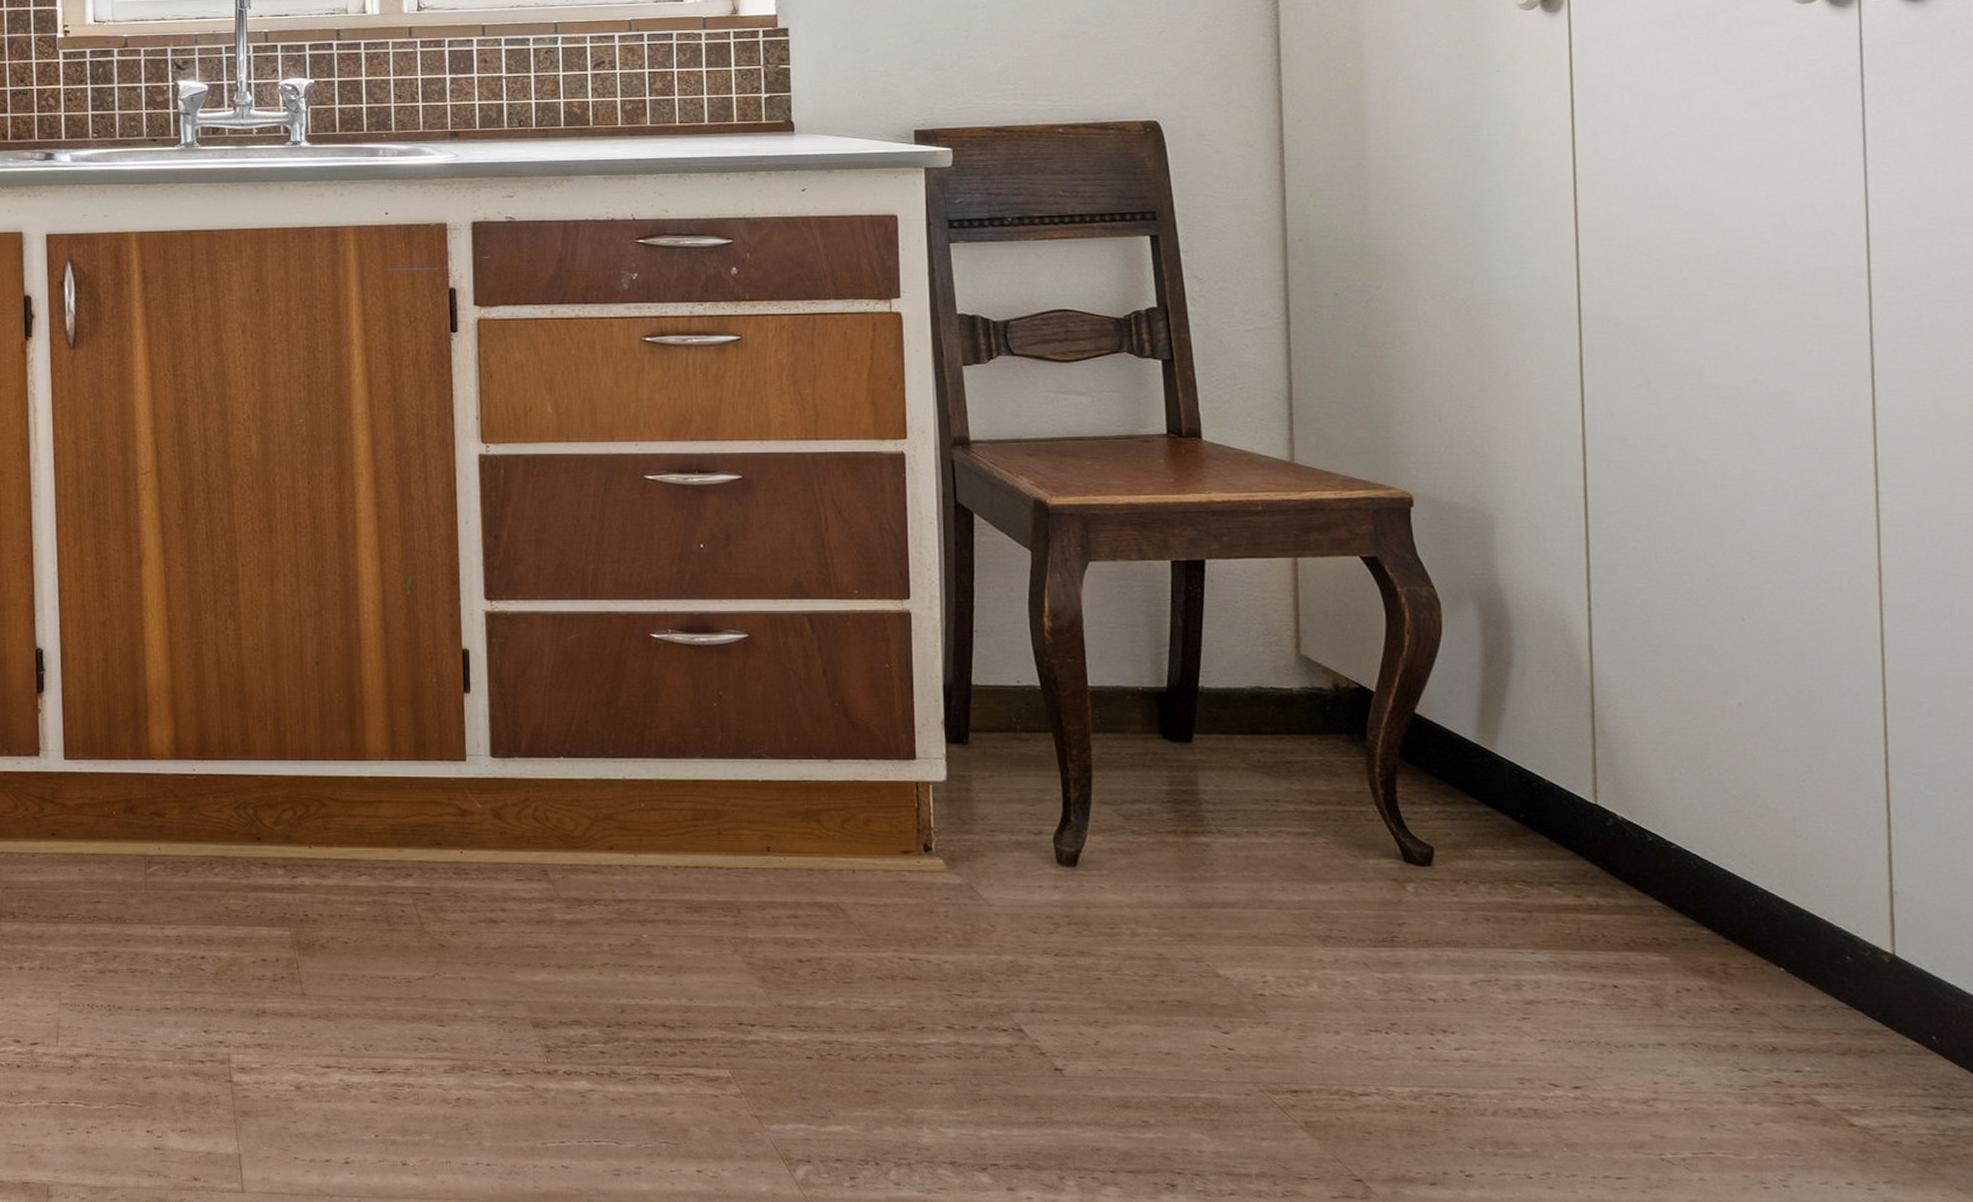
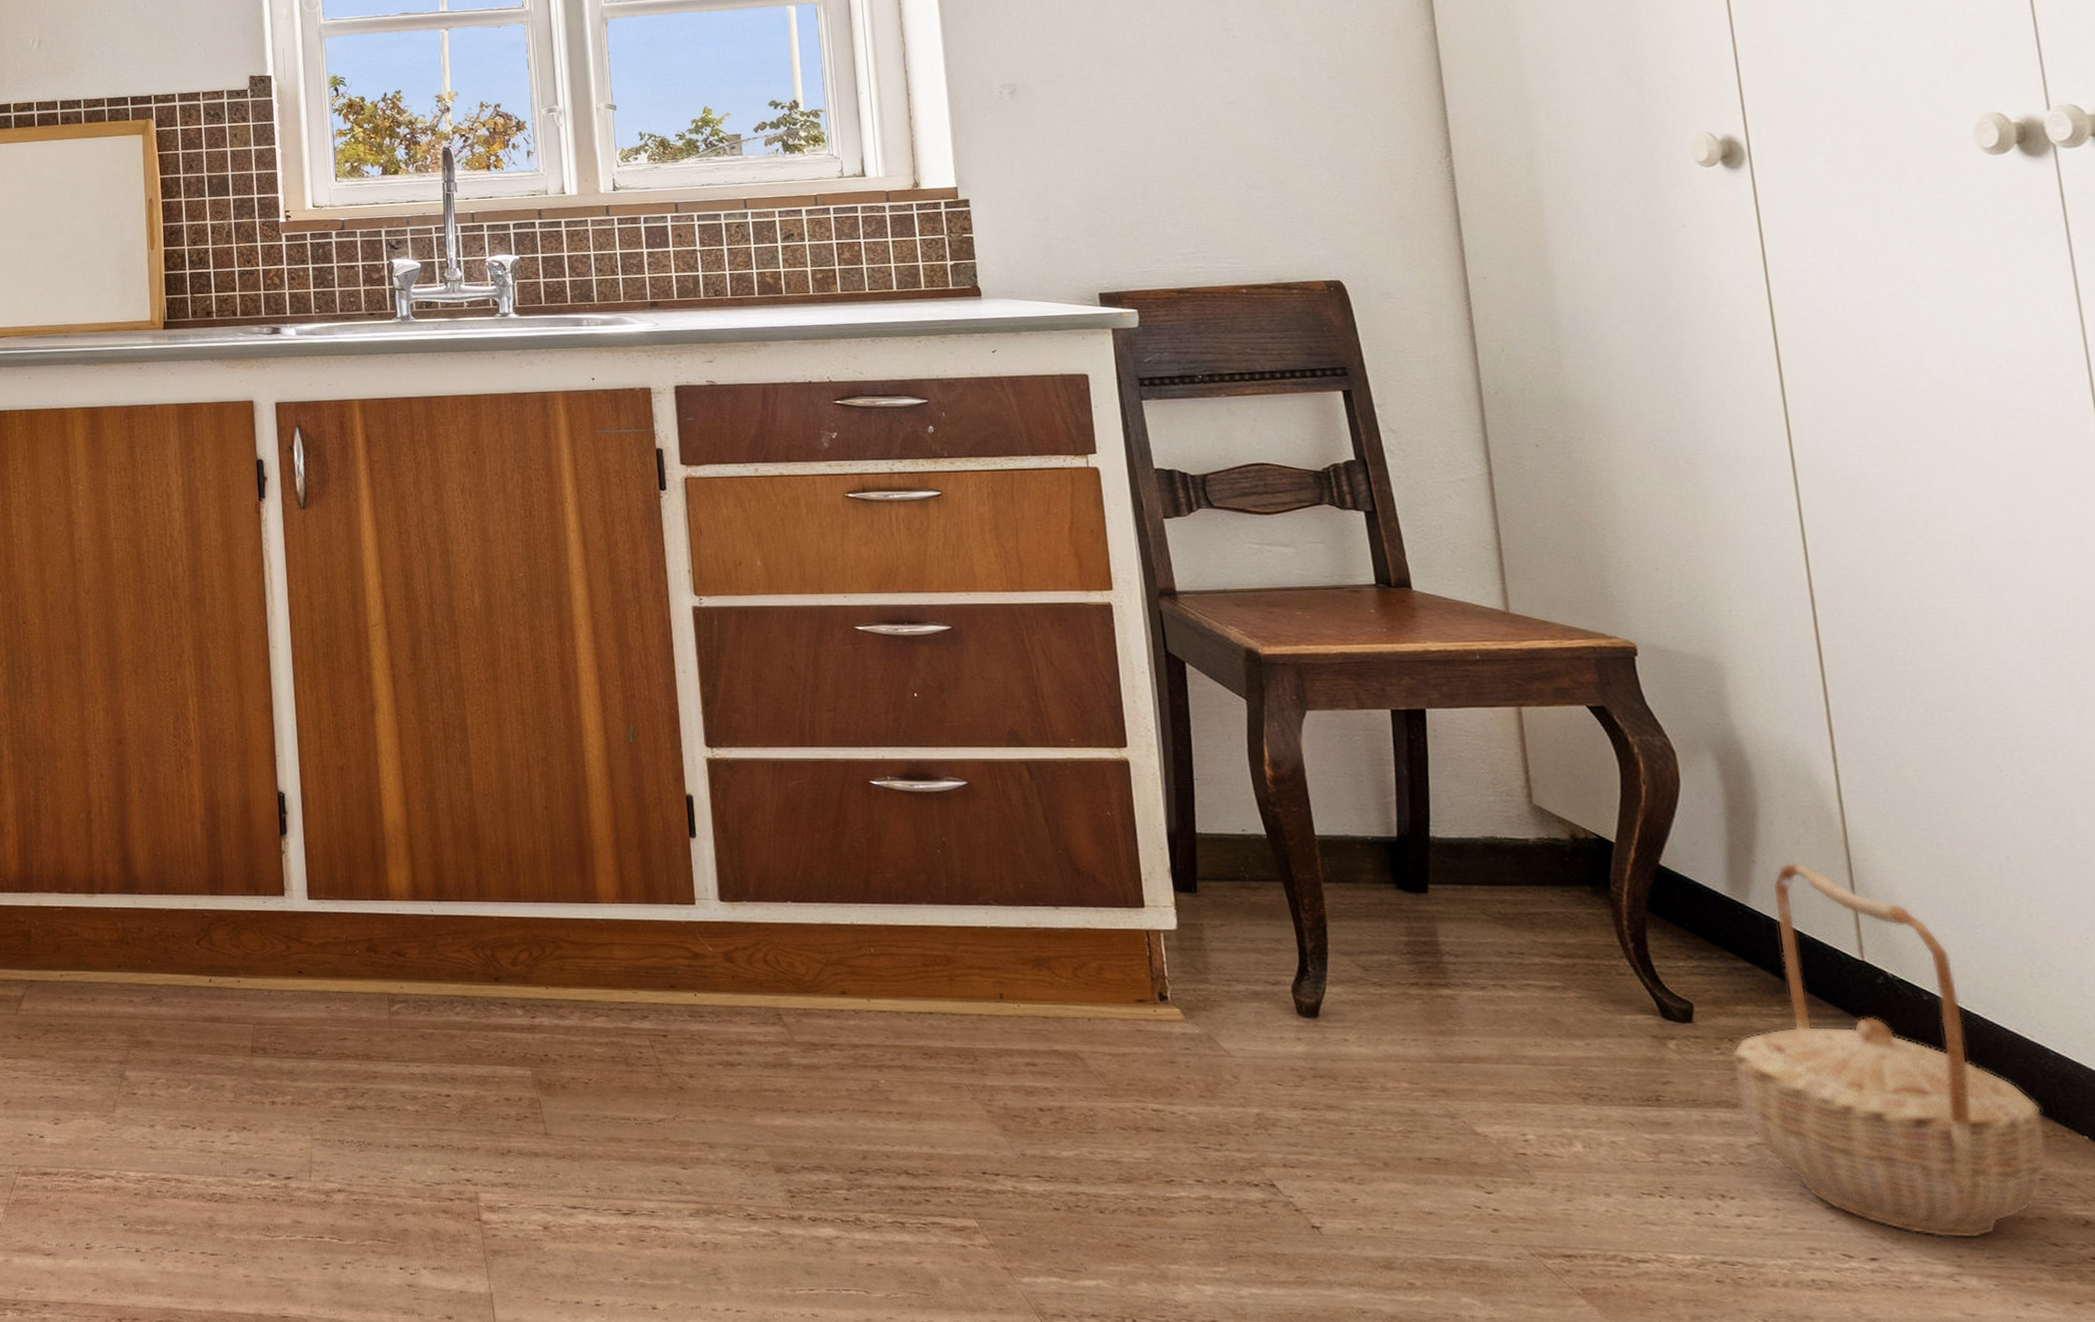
basket: none [1465,709,1745,1067] -> present [1731,862,2047,1239]

